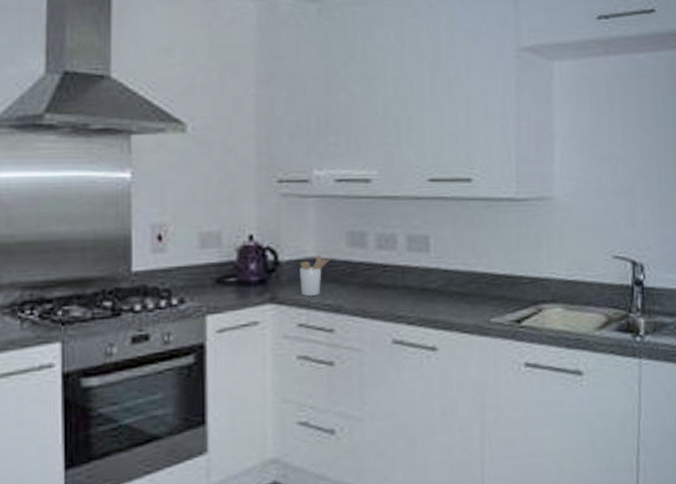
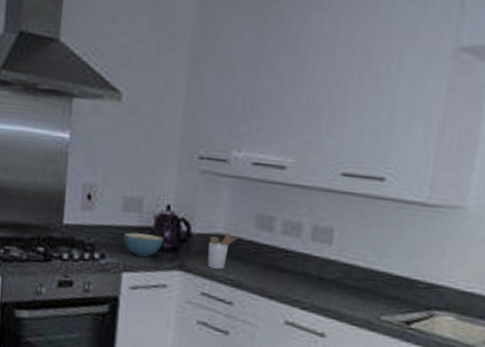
cereal bowl: none [203,269,250,296] -> present [123,232,164,257]

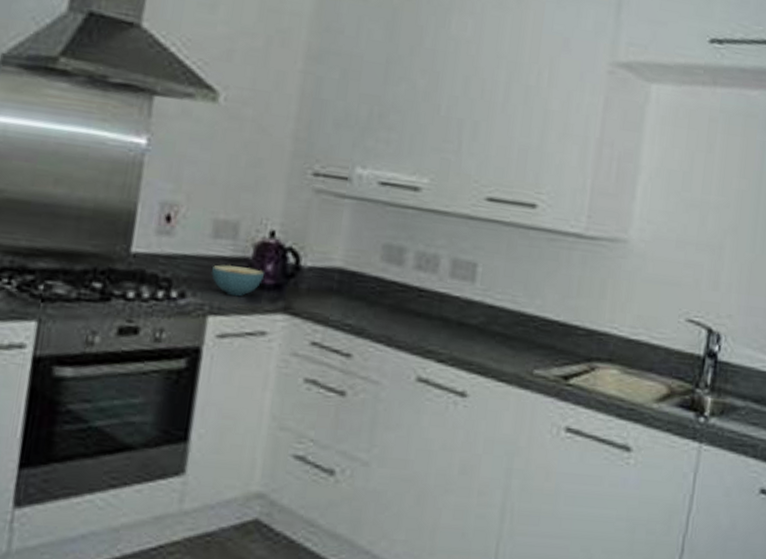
utensil holder: present [207,232,238,269] -> none [320,266,360,312]

